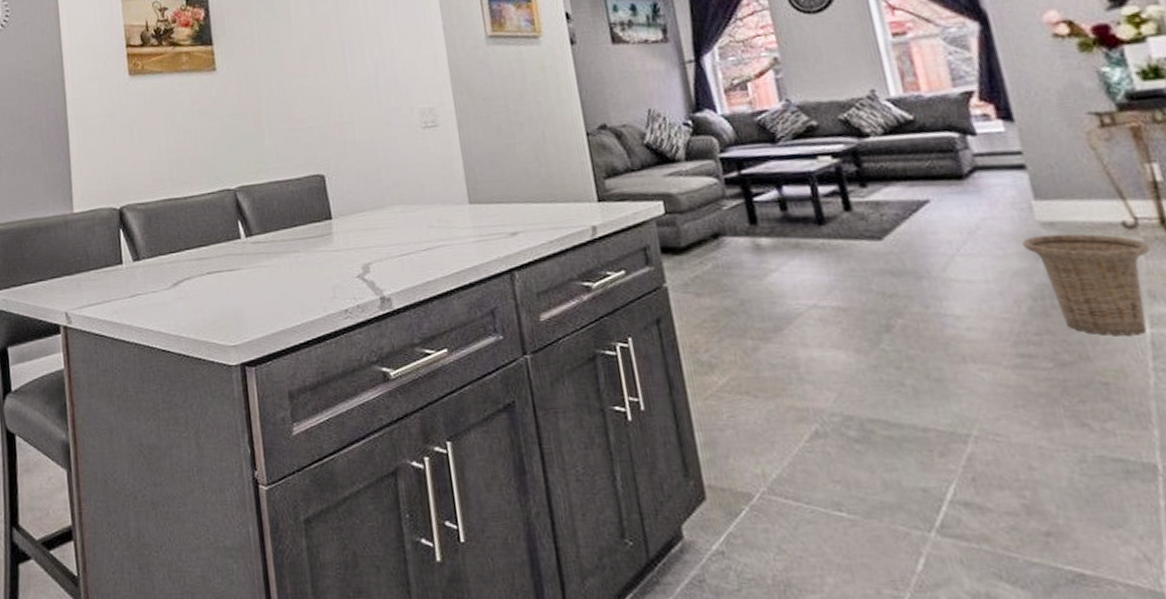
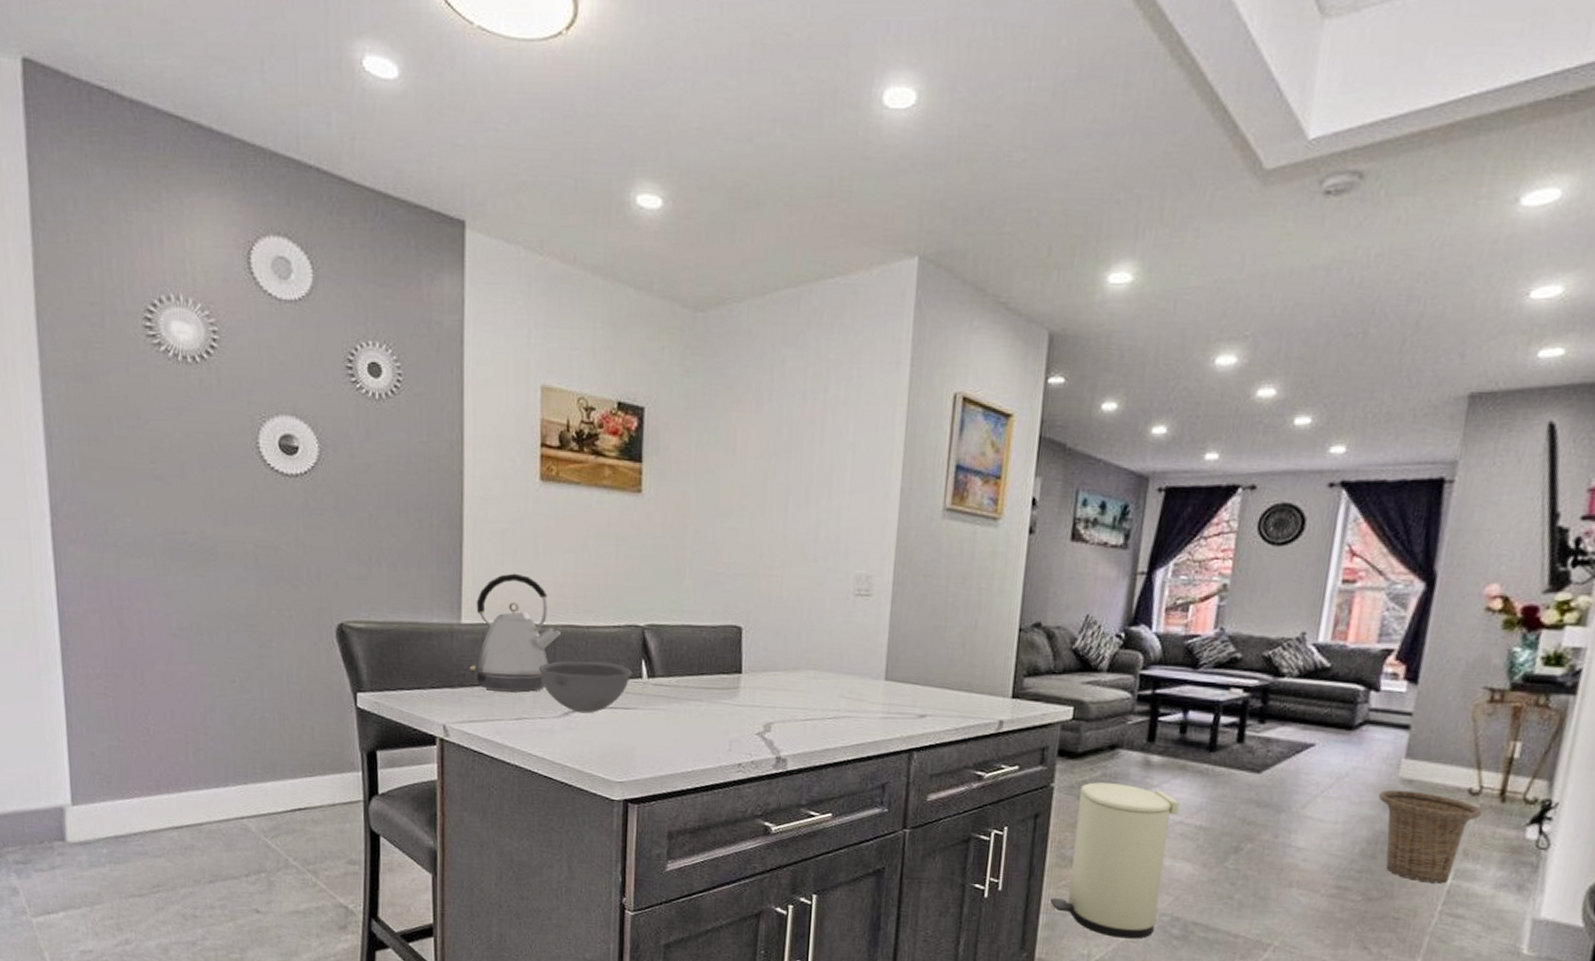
kettle: none [84,159,162,273] -> present [469,573,561,693]
bowl: none [145,228,231,282] -> present [538,660,632,714]
pedal bin: none [696,273,828,449] -> present [1050,782,1180,939]

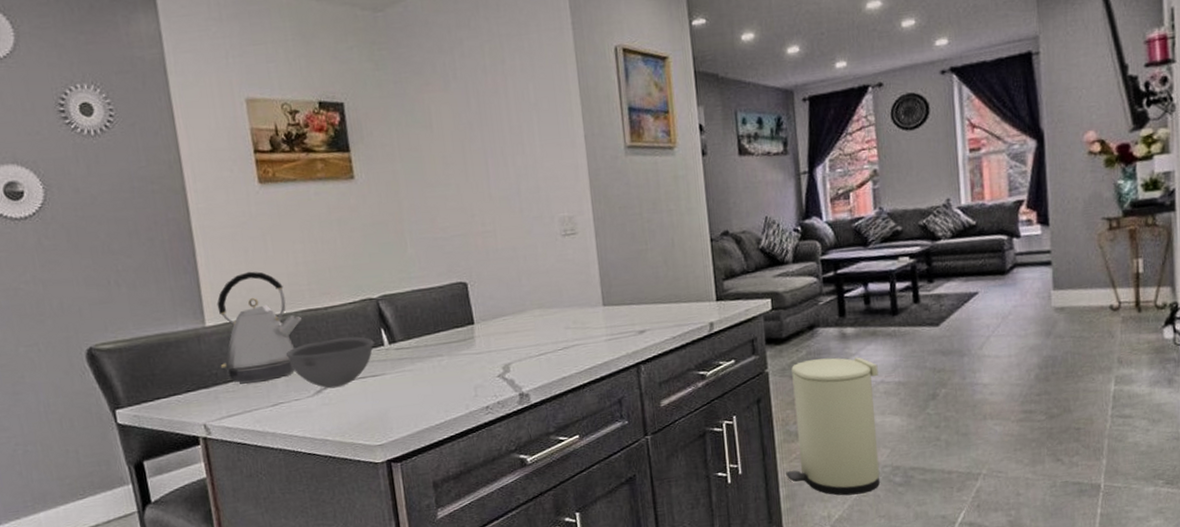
basket: present [1378,789,1483,884] -> none [1039,316,1125,394]

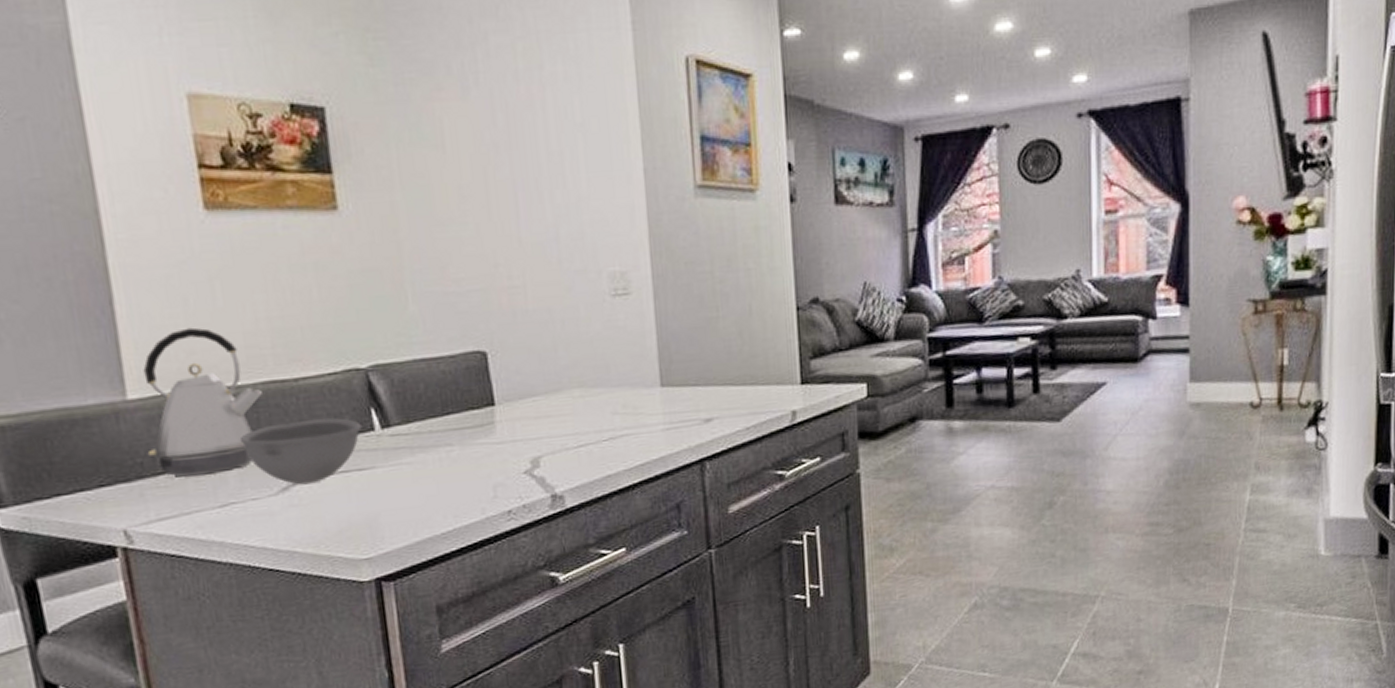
pedal bin: present [786,357,880,496] -> none [876,456,989,622]

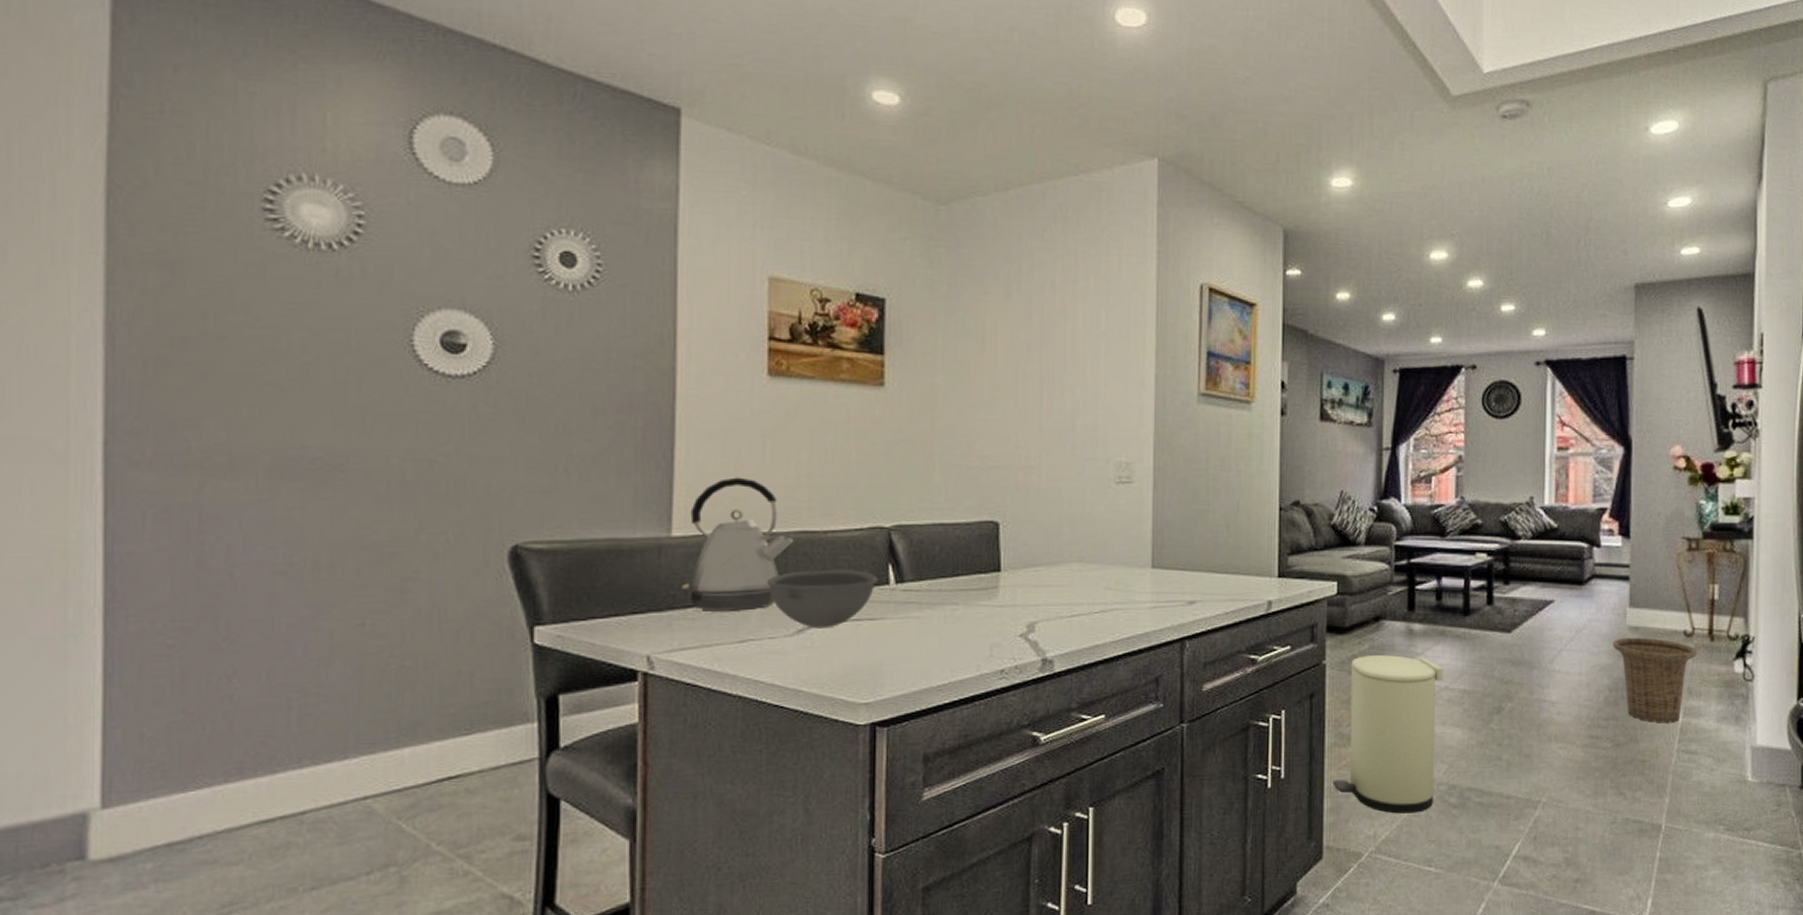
pedal bin: none [876,456,989,622] -> present [1333,655,1443,814]
basket: none [1172,413,1265,504] -> present [1612,637,1698,723]

